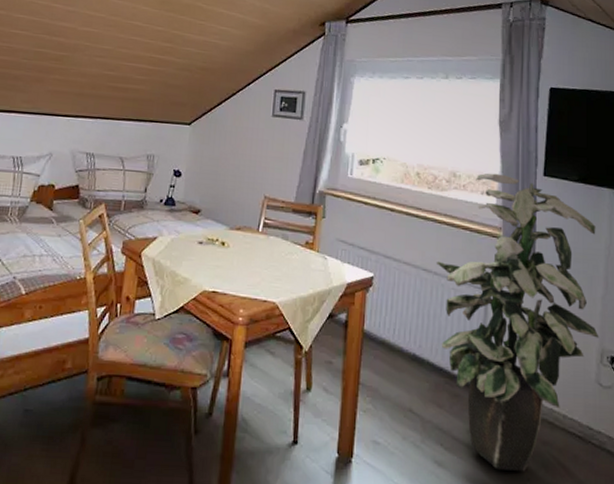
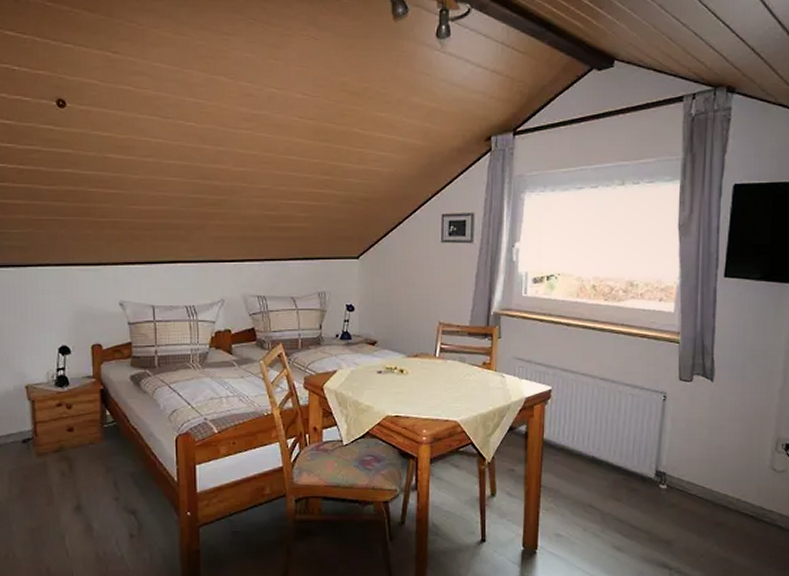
indoor plant: present [437,173,599,472] -> none [614,279,777,550]

